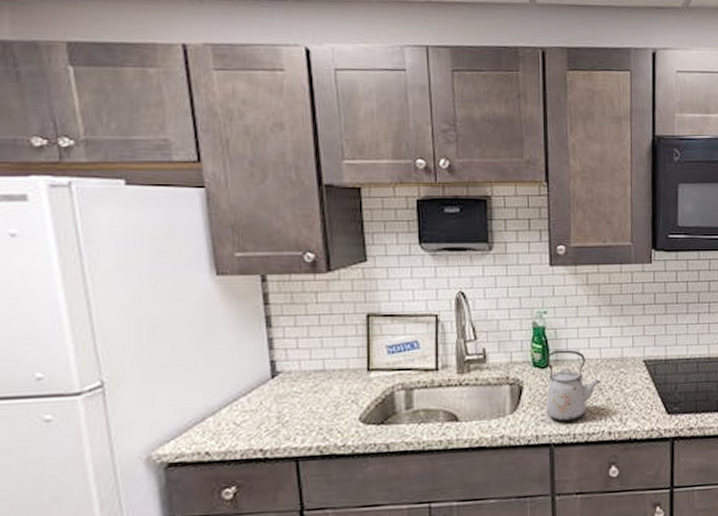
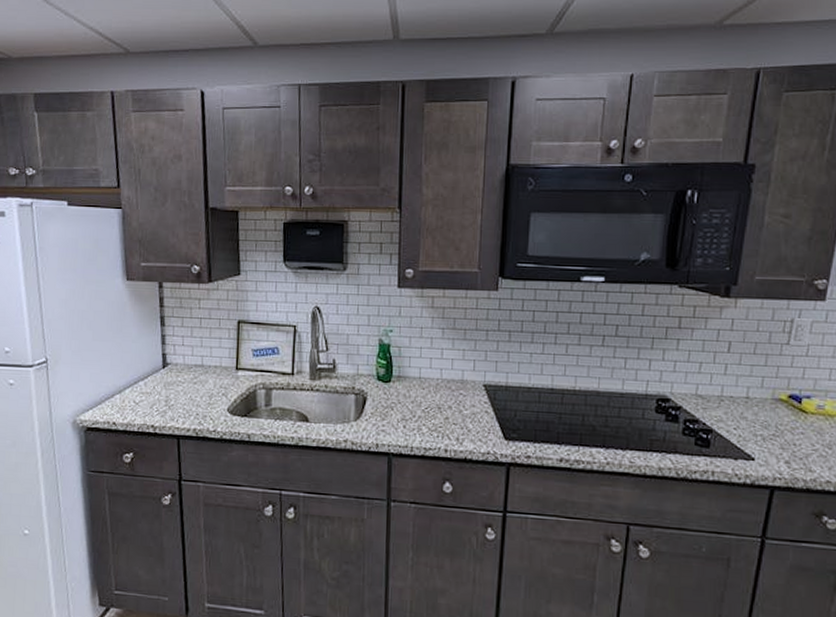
kettle: present [546,349,601,422] -> none [388,367,440,435]

